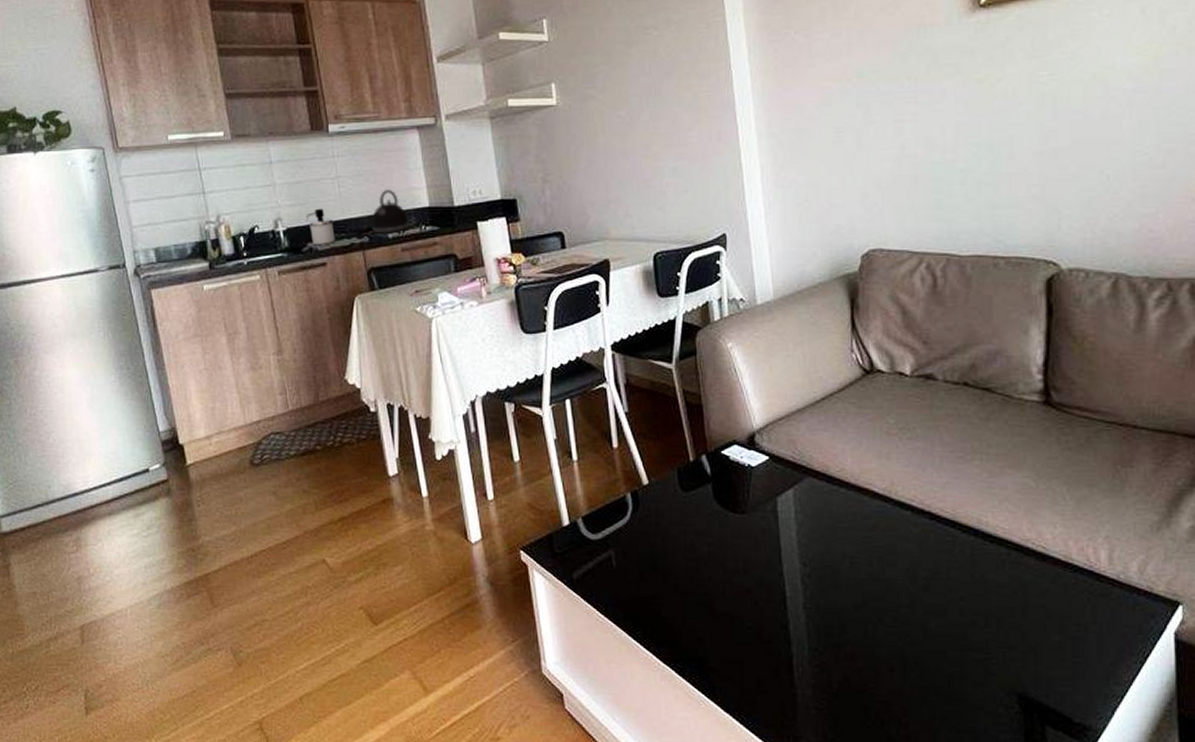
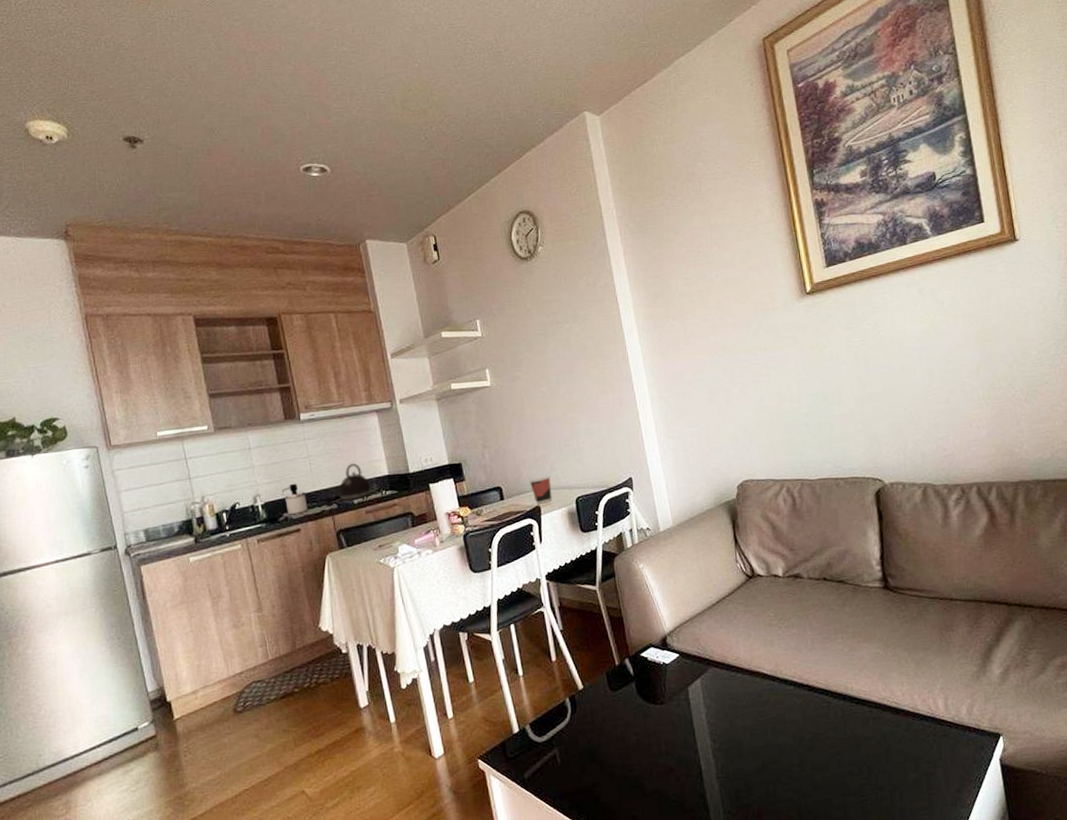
cup: none [597,223,625,257] -> present [529,476,552,504]

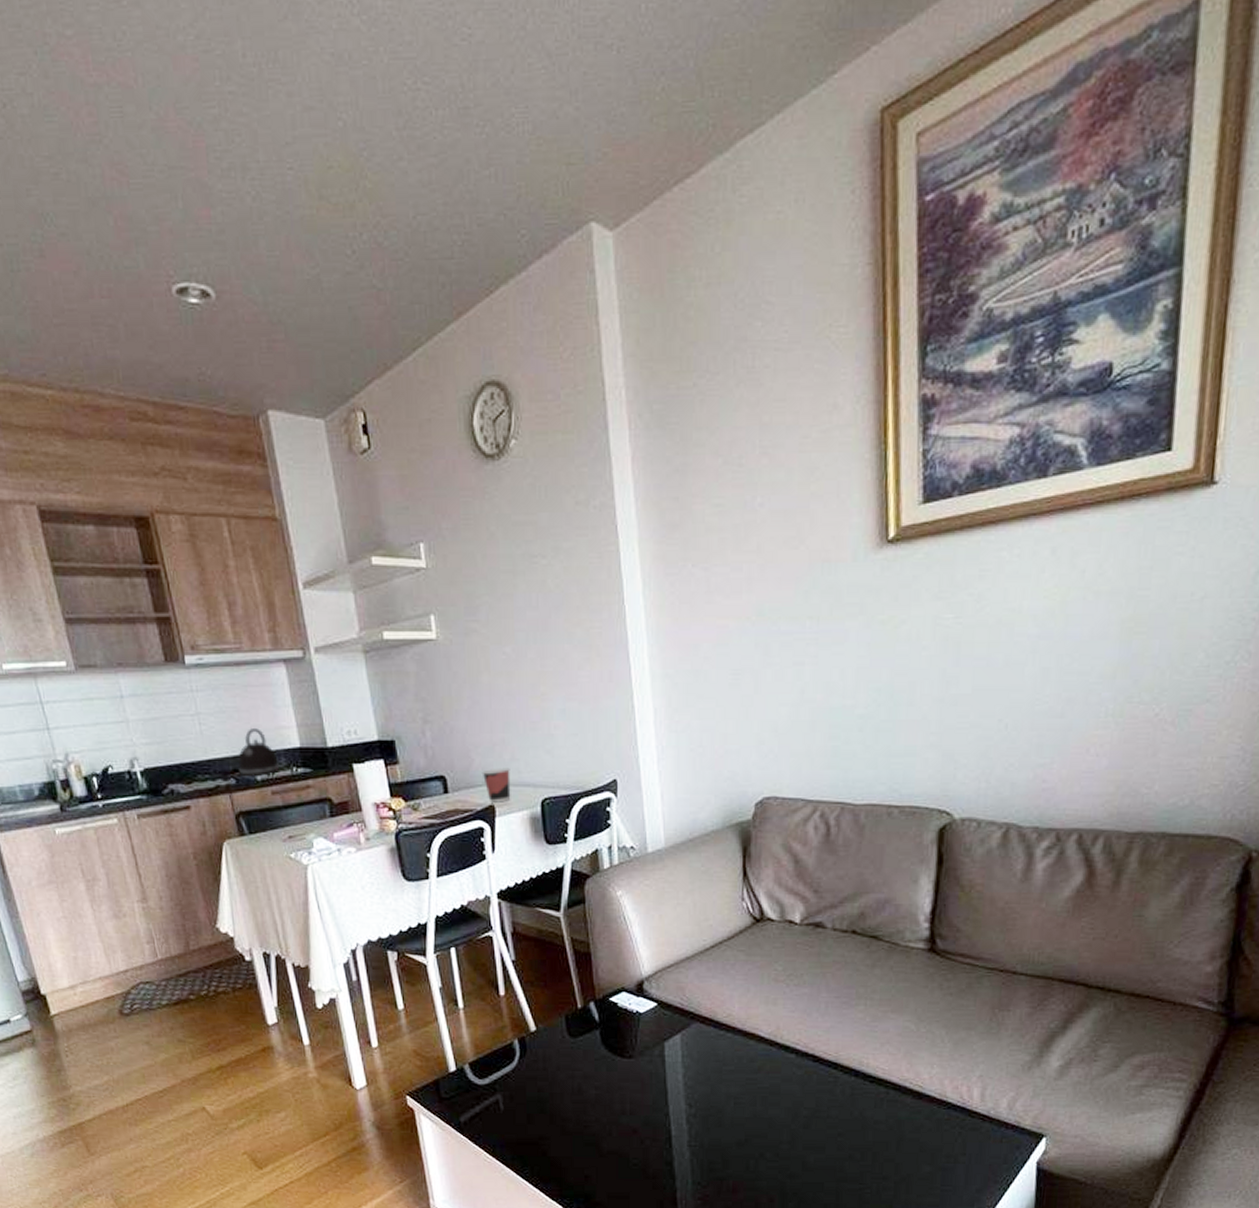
soap dispenser: present [280,483,308,514] -> none [163,747,199,786]

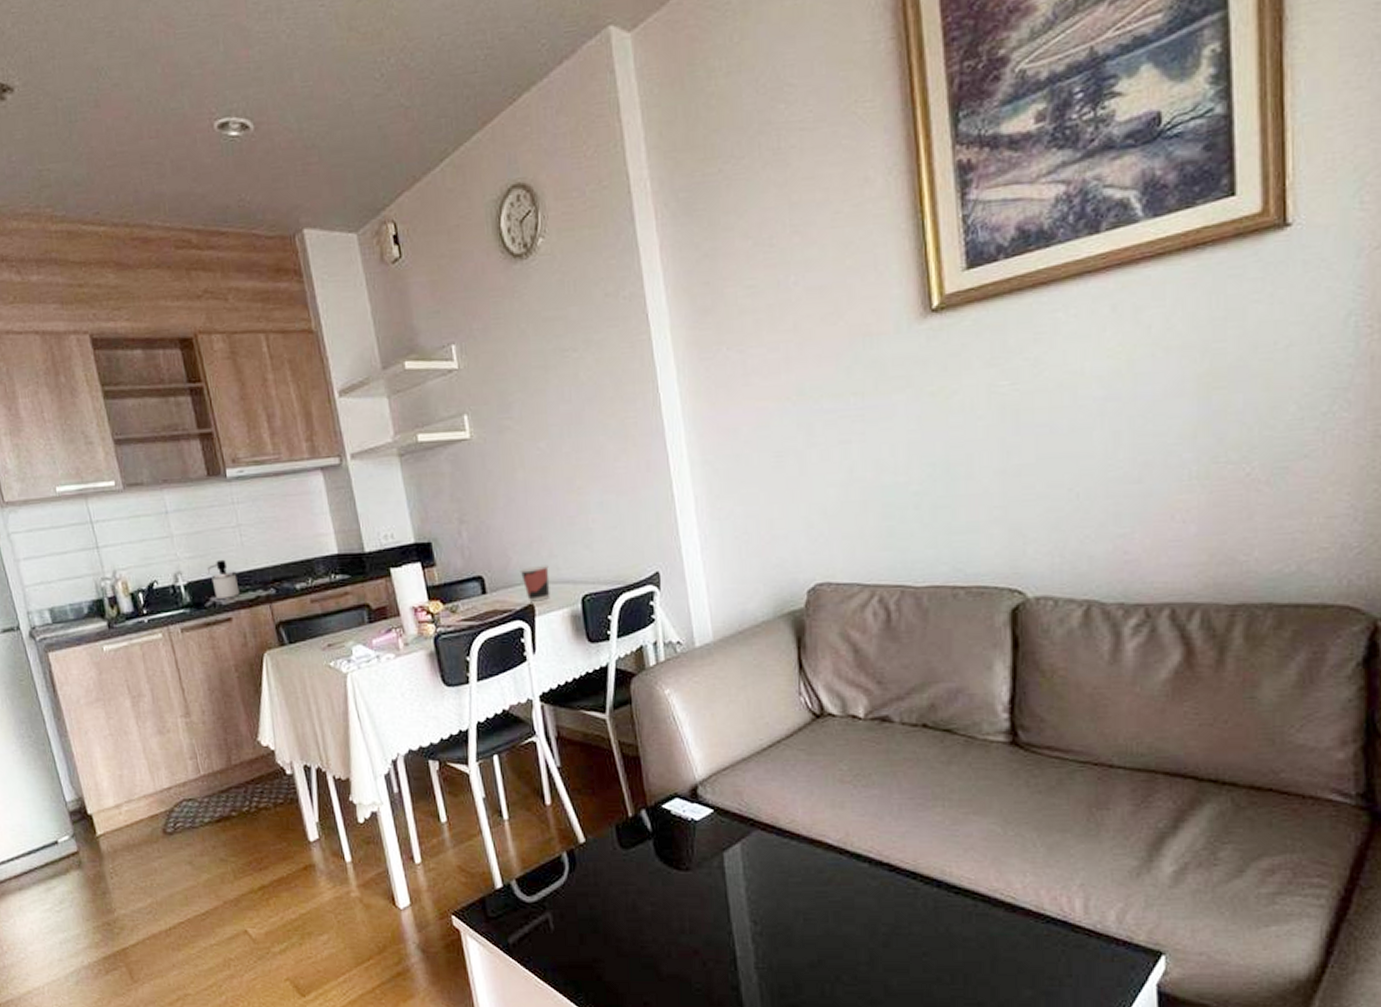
soap dispenser: none [163,747,199,786] -> present [205,559,240,599]
kettle: present [238,727,280,776] -> none [277,536,319,585]

